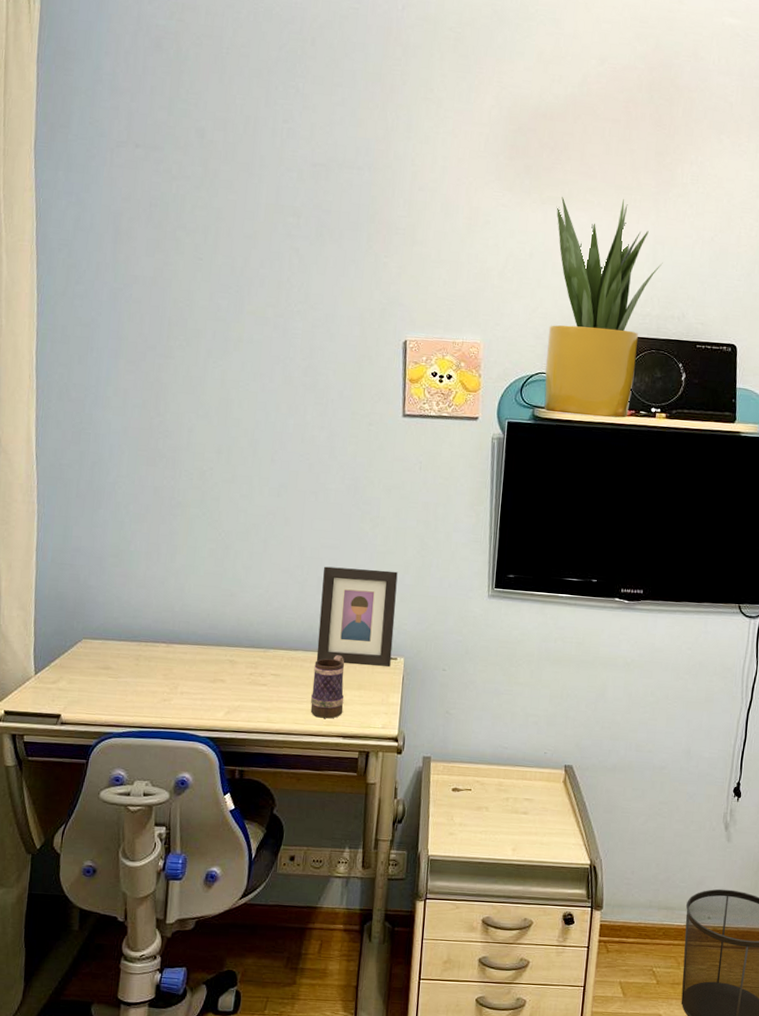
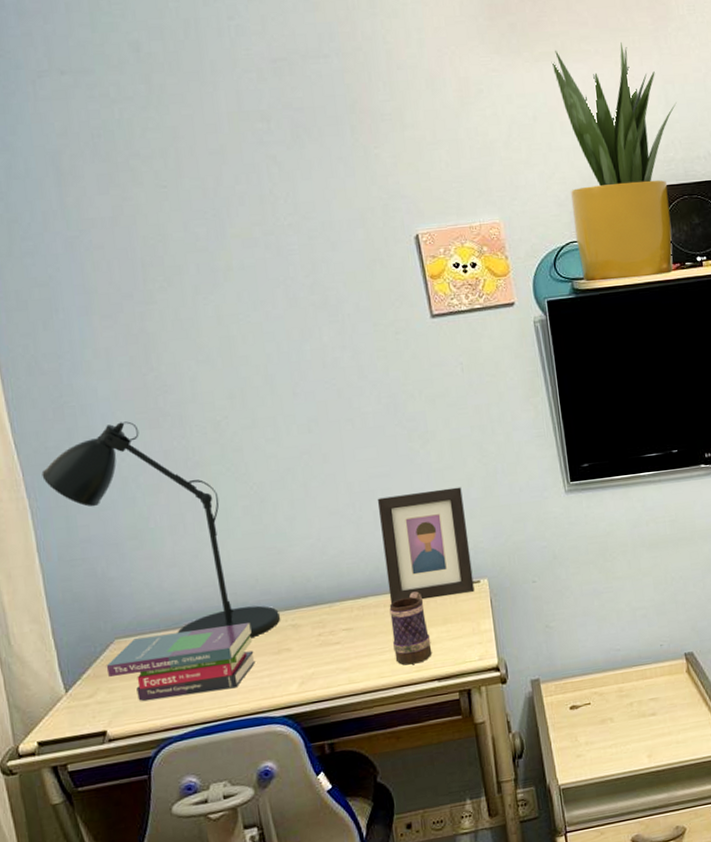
desk lamp: none [52,455,221,663] -> present [41,421,280,638]
books: none [71,642,196,704] -> present [106,623,255,701]

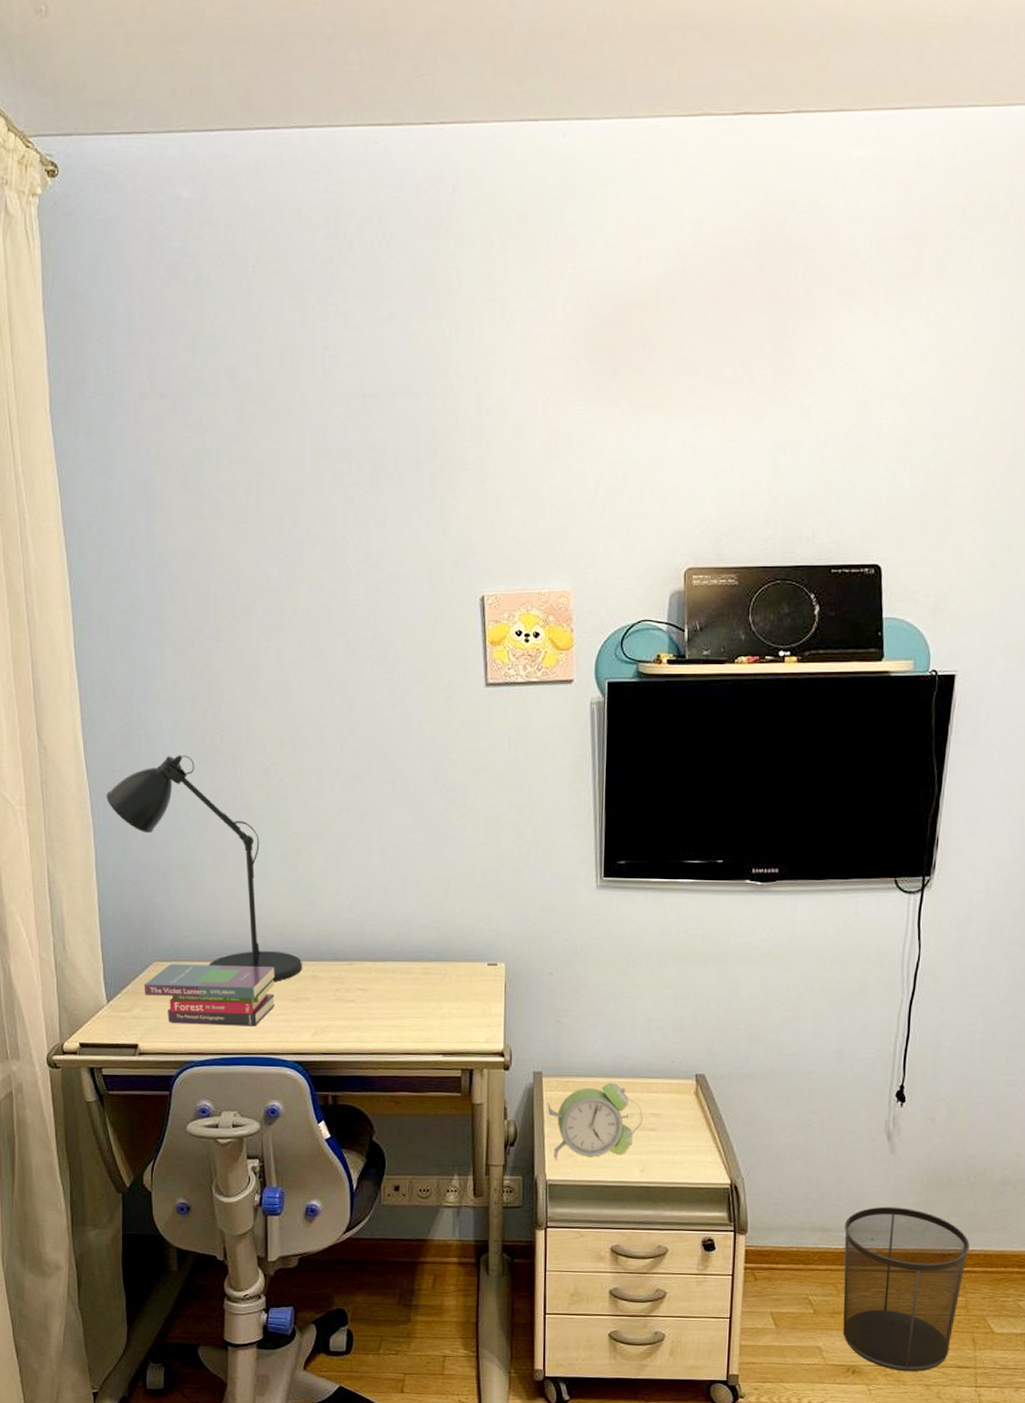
picture frame: present [378,487,475,604] -> none [407,865,492,974]
mug: present [389,591,433,666] -> none [405,964,441,1035]
alarm clock: none [549,675,642,765] -> present [547,1082,643,1162]
planter: present [551,42,677,282] -> none [648,397,786,667]

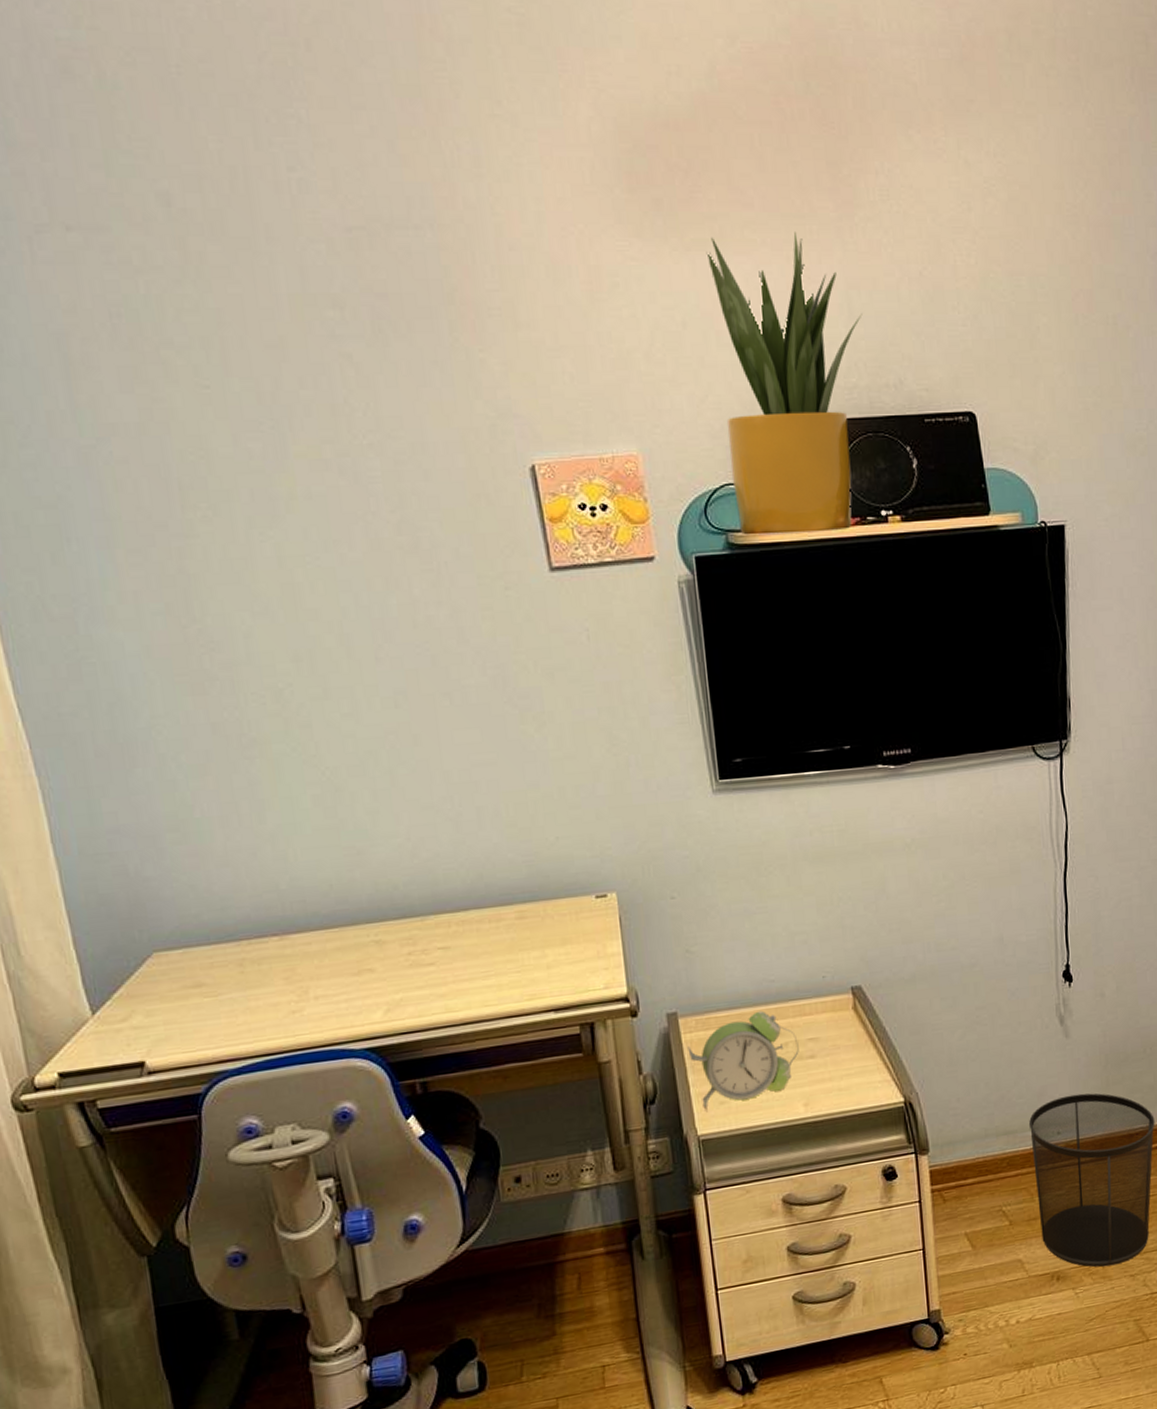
desk lamp: present [106,755,302,981] -> none [54,685,360,955]
books: present [144,964,275,1027] -> none [142,937,330,1027]
planter: none [648,397,786,667] -> present [706,232,863,535]

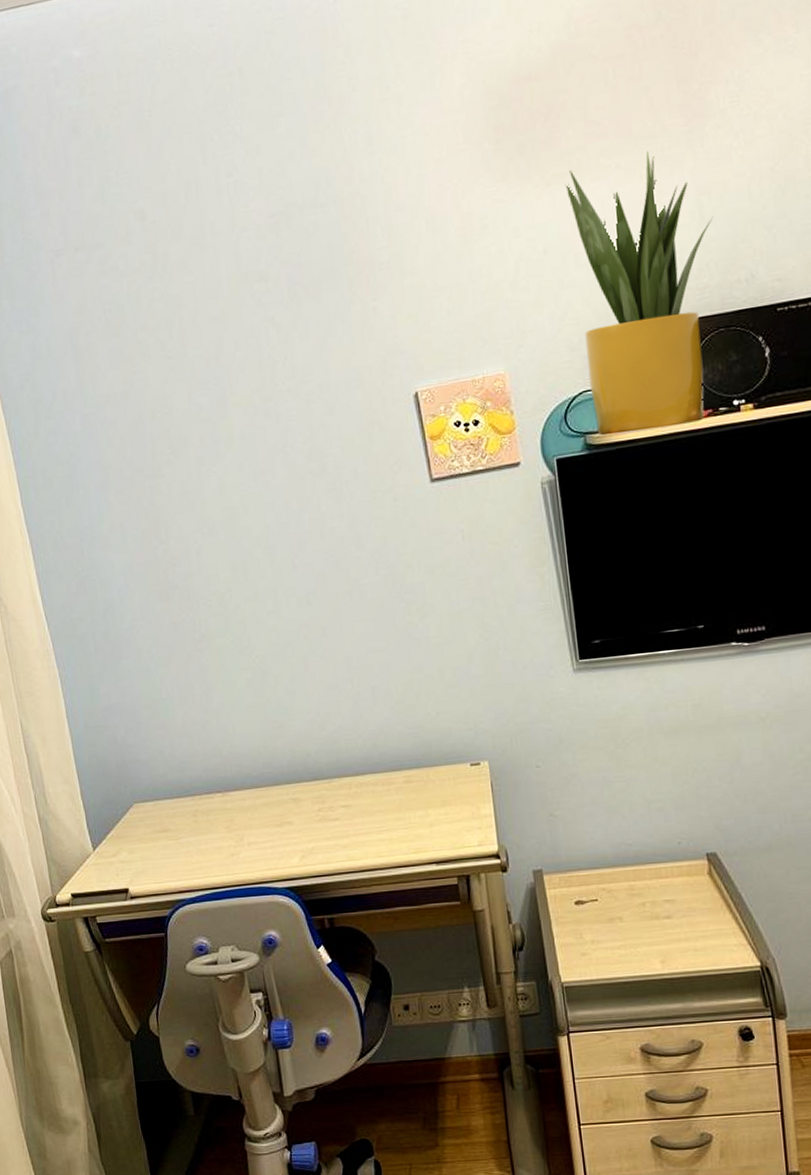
alarm clock: present [687,1011,799,1113] -> none [552,872,656,962]

